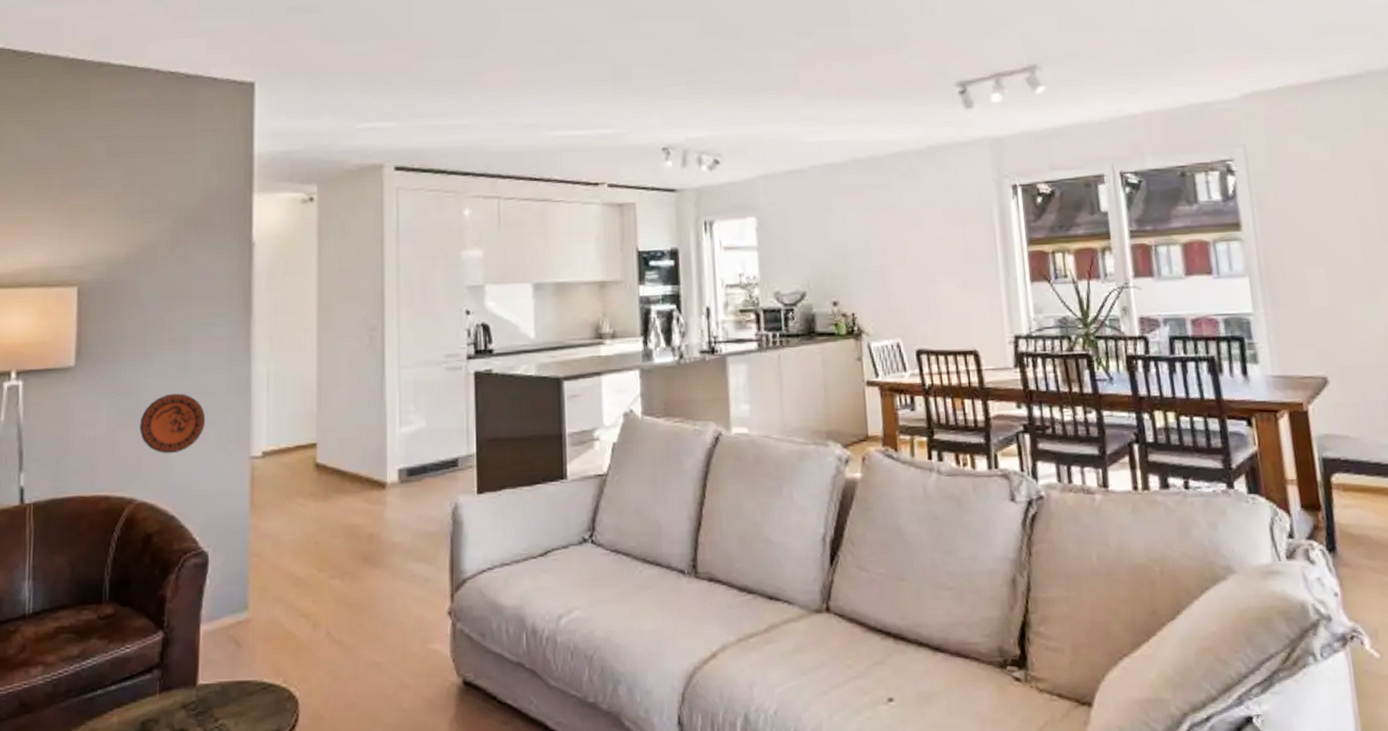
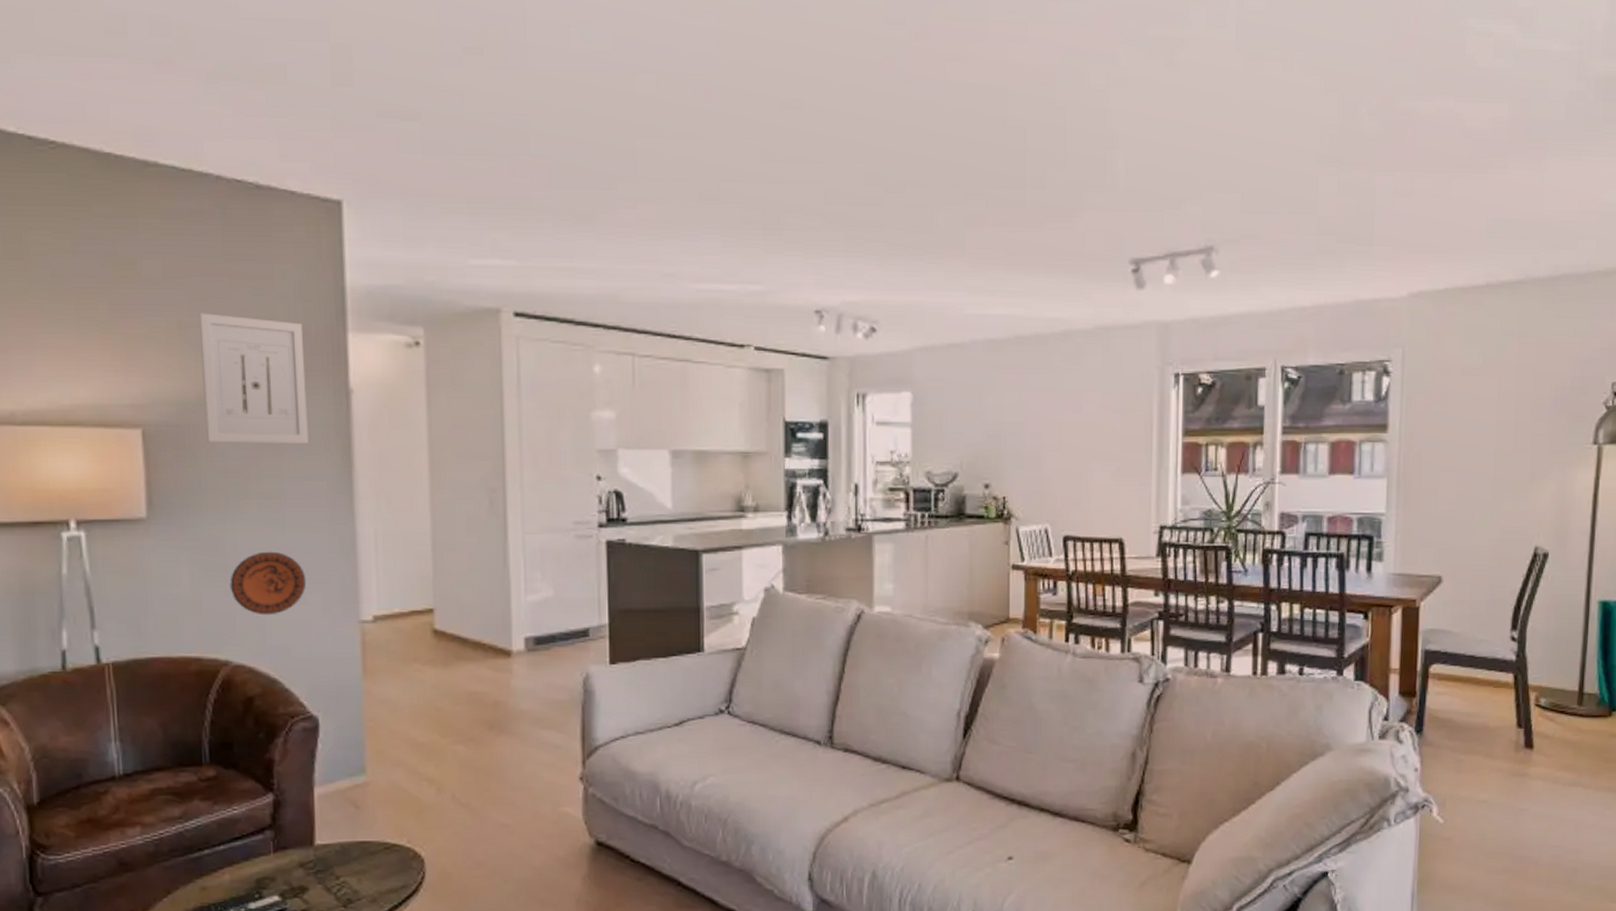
wall art: none [130,184,216,296] -> present [200,313,308,444]

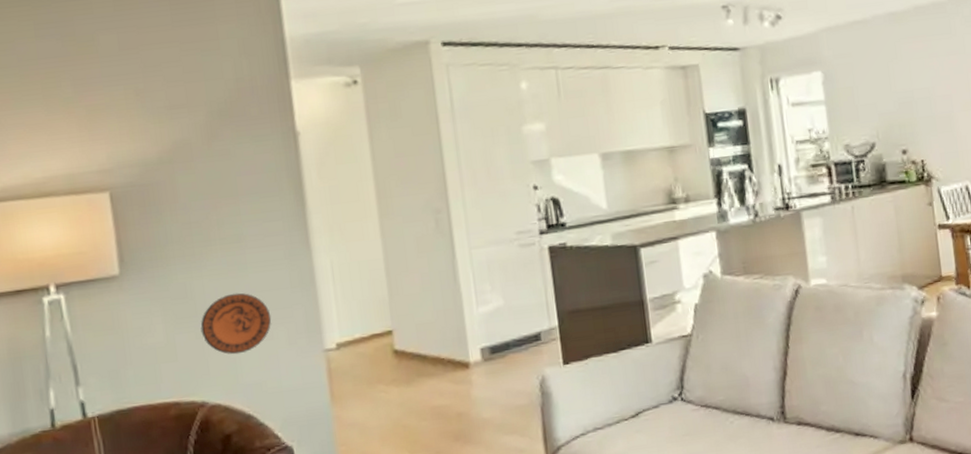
wall art: present [200,313,308,444] -> none [154,76,263,197]

